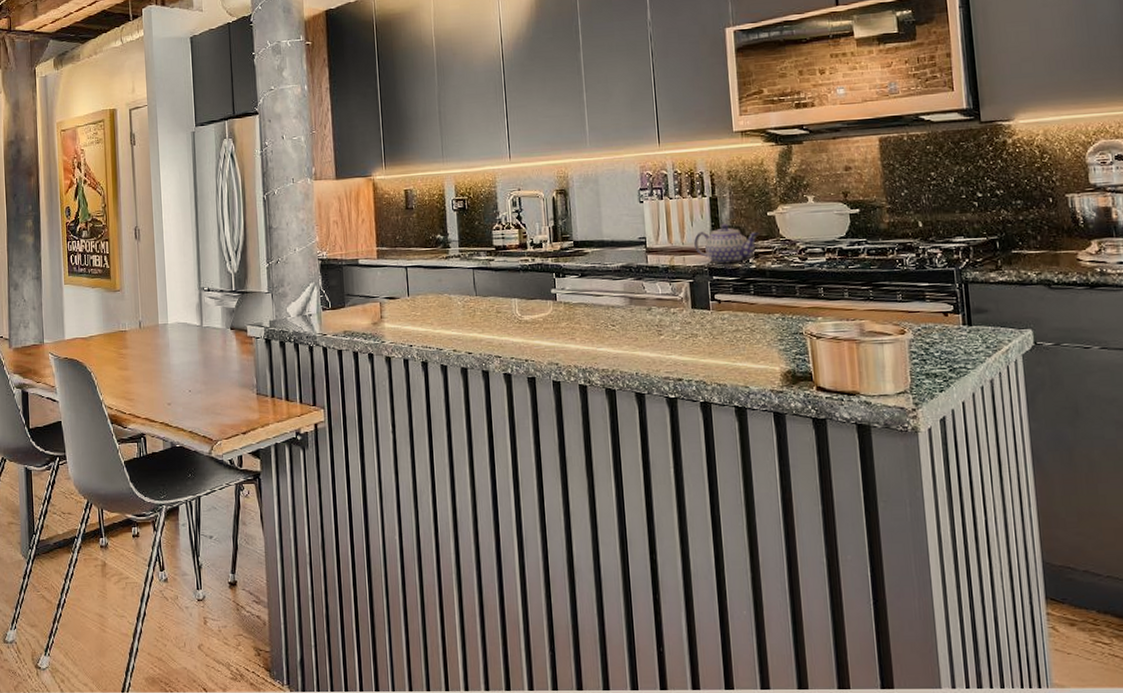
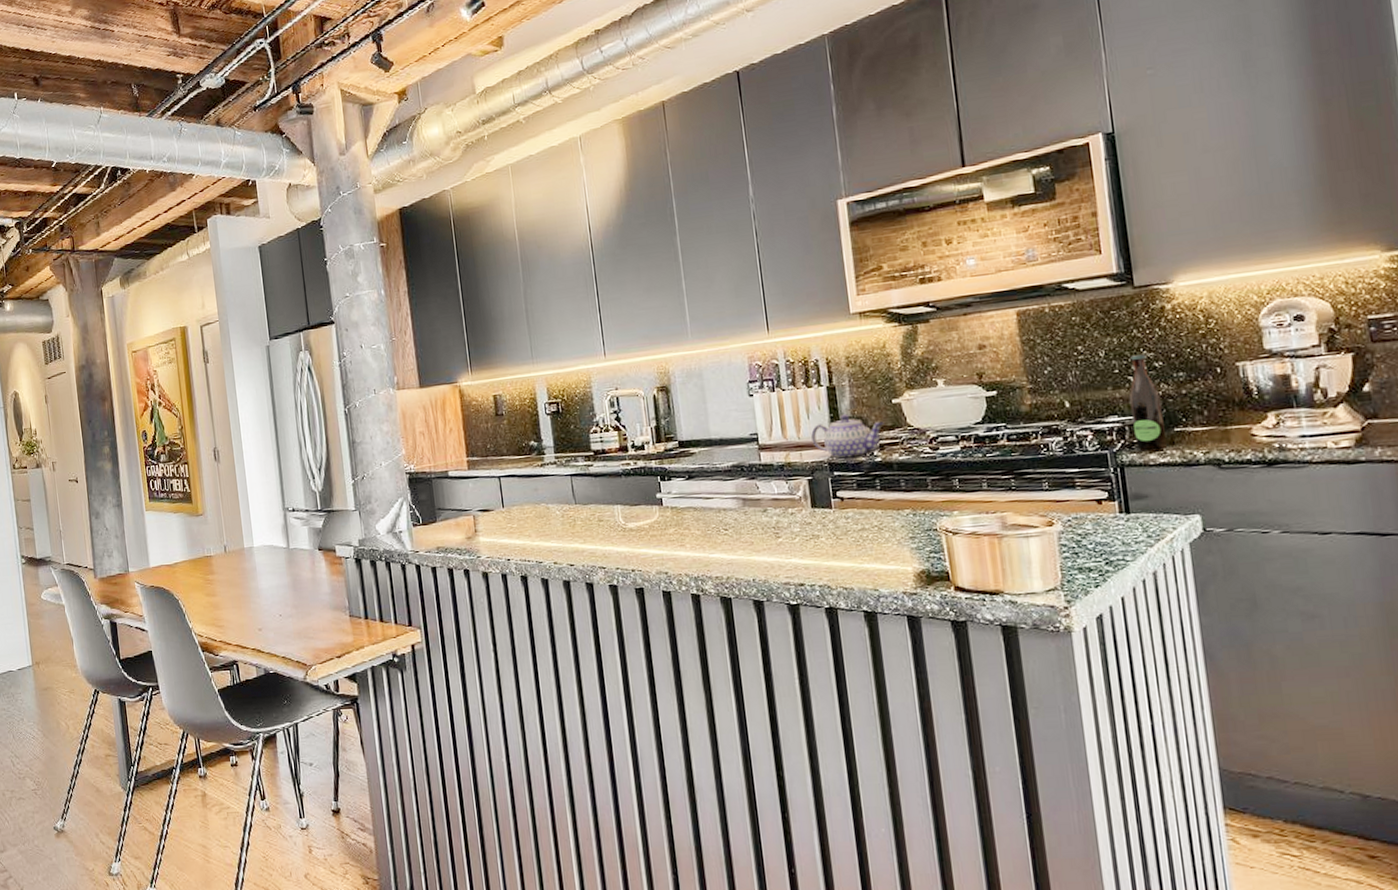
bottle: none [973,183,1006,270] -> present [1128,354,1168,452]

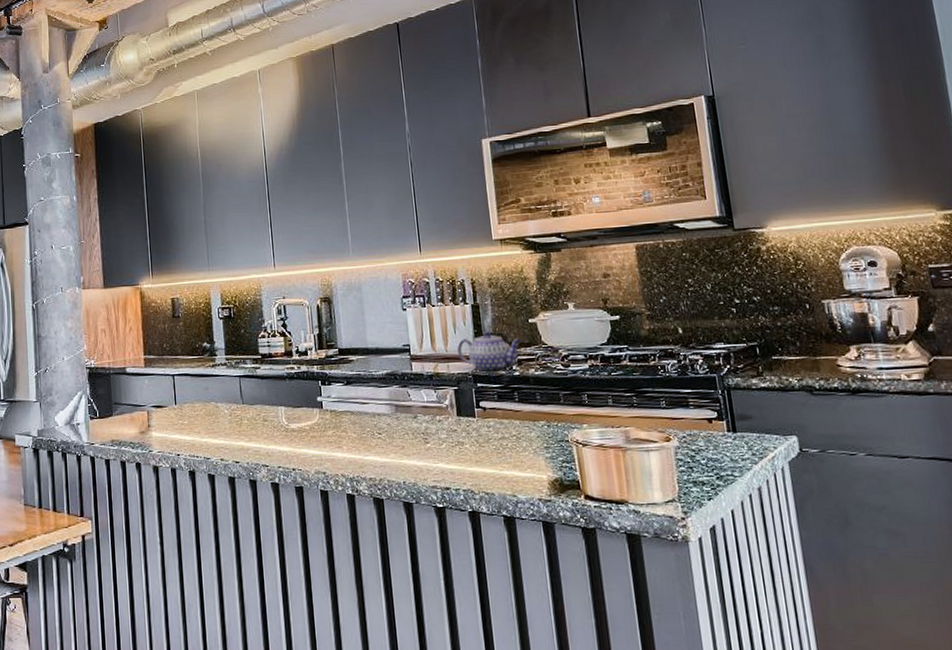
bottle: present [1128,354,1168,452] -> none [732,289,767,376]

